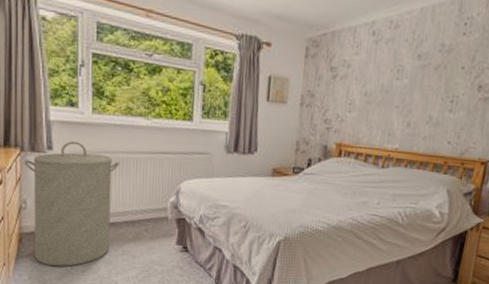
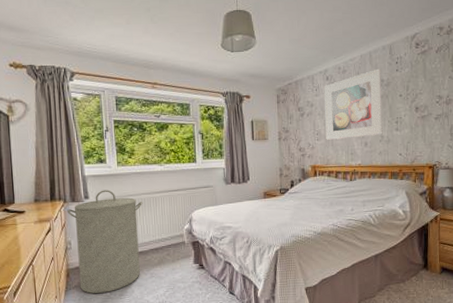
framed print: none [360,28,444,116] -> present [323,68,383,141]

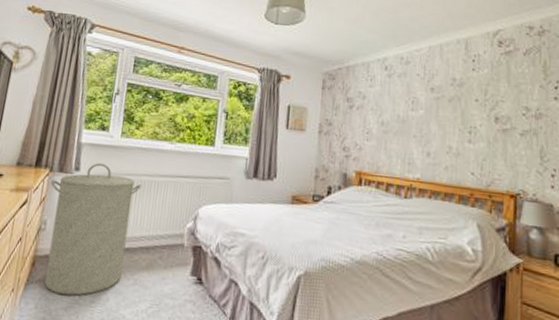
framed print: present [323,68,383,141] -> none [378,64,453,146]

